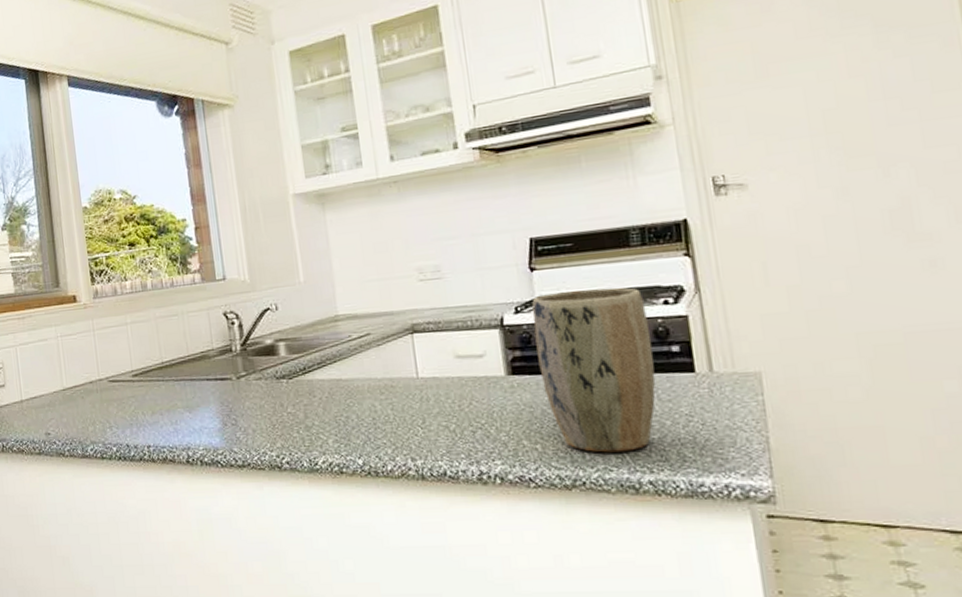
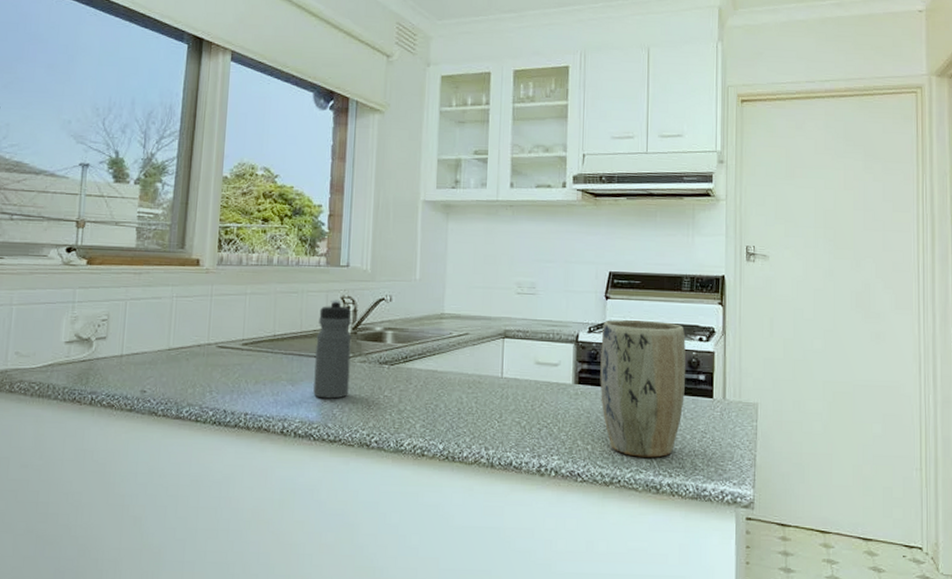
water bottle: none [203,316,249,423] -> present [313,300,352,399]

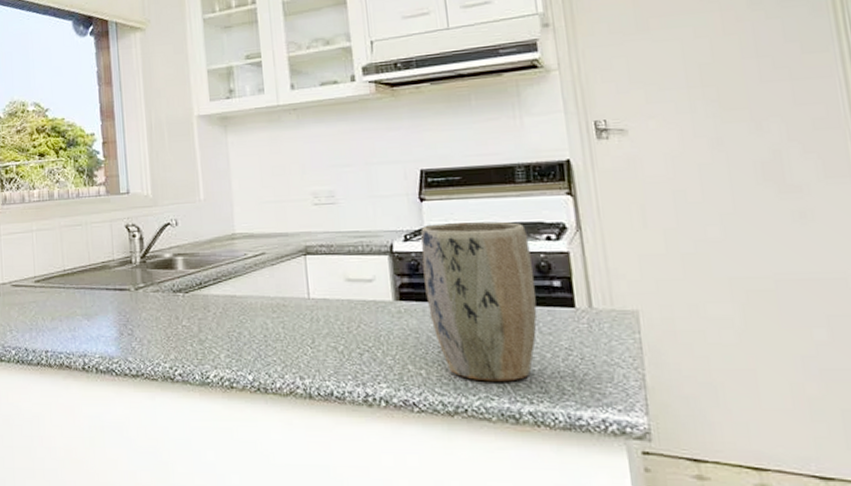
water bottle: present [313,300,352,399] -> none [105,229,145,332]

